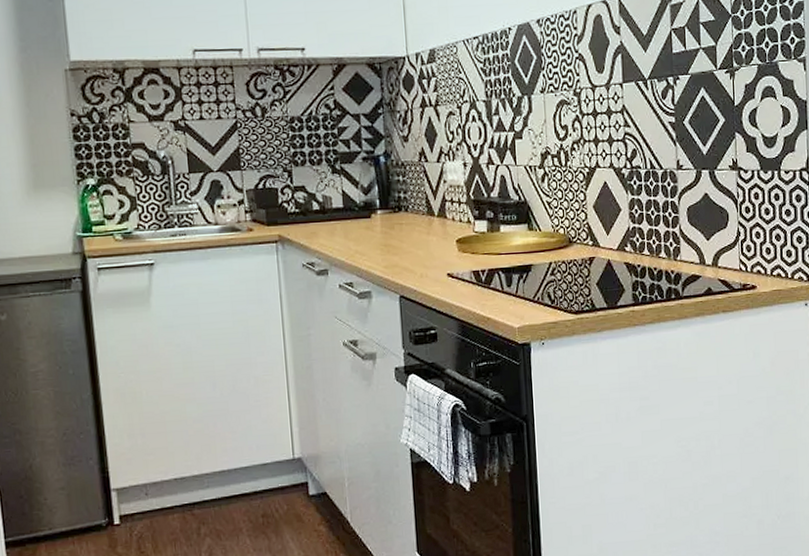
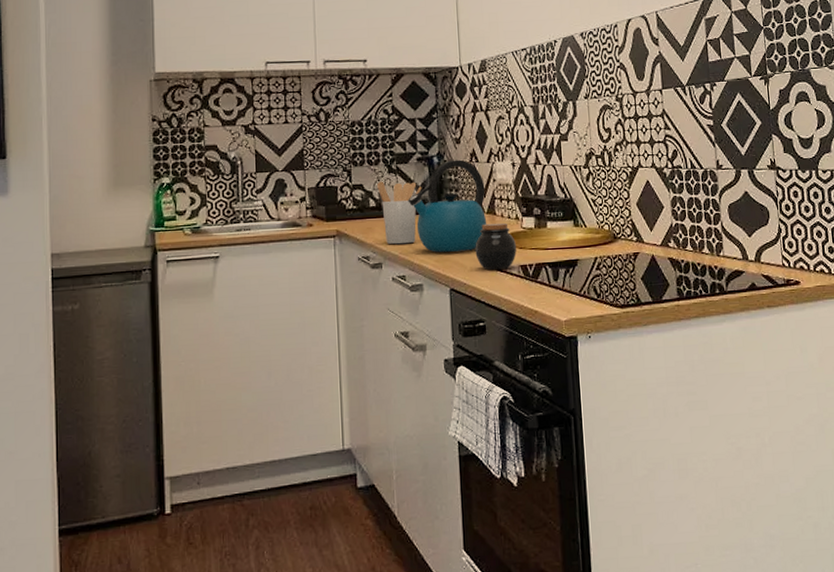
utensil holder: none [320,182,368,250] -> present [377,181,422,245]
kettle: none [353,159,438,258] -> present [408,159,487,253]
jar: none [425,226,468,277] -> present [475,222,516,270]

